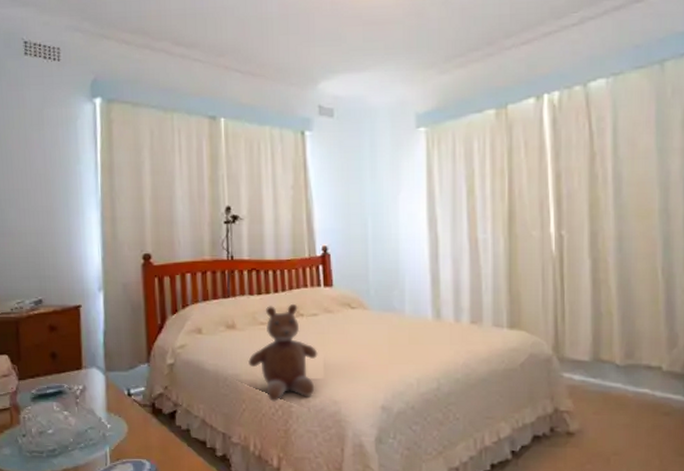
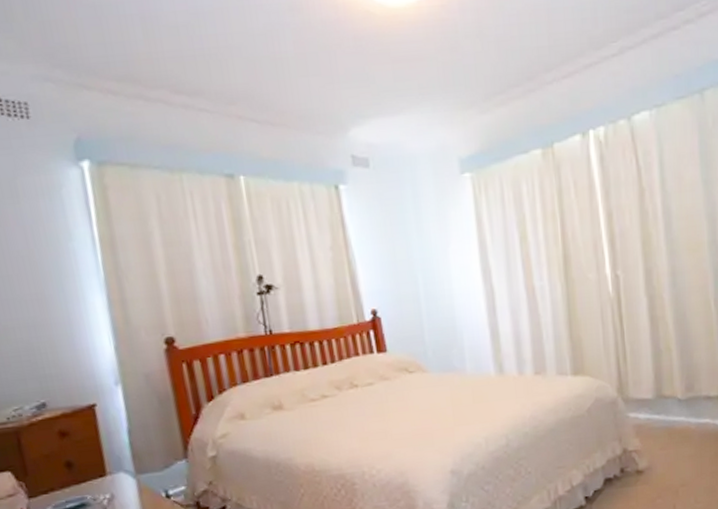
teddy bear: present [248,303,318,402] -> none [301,374,379,482]

